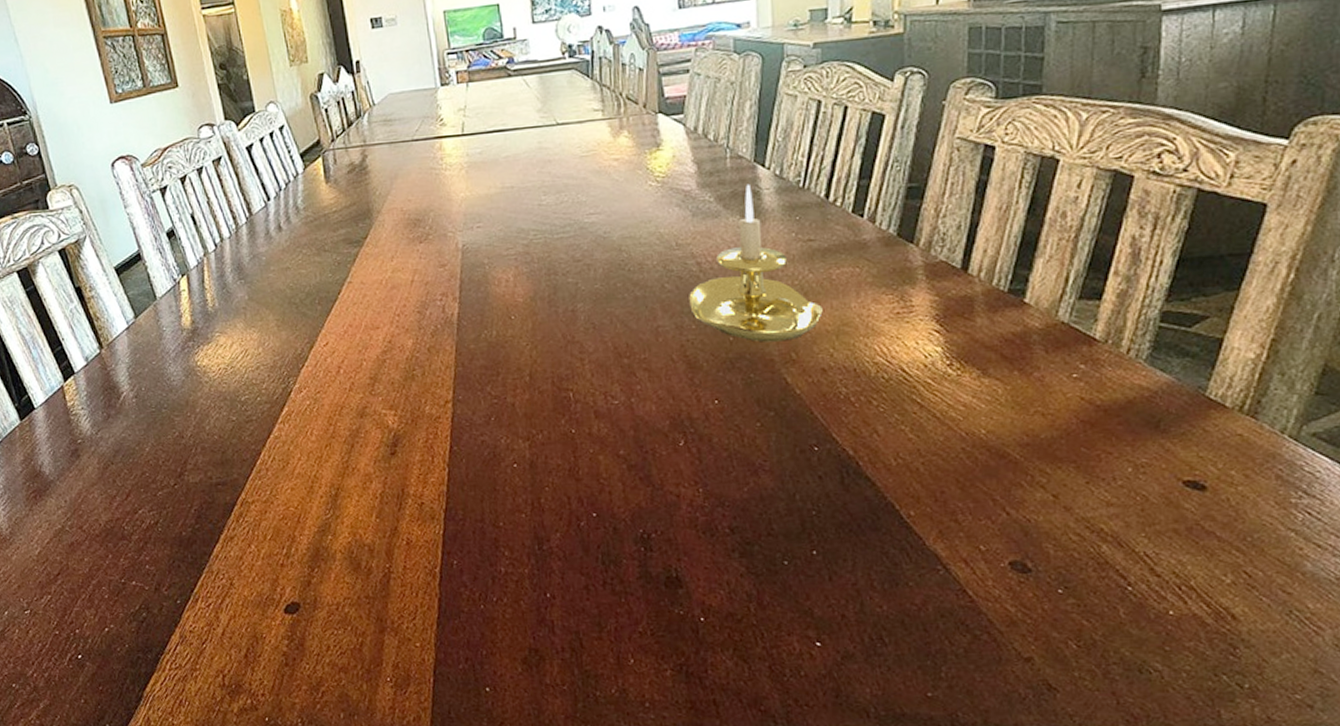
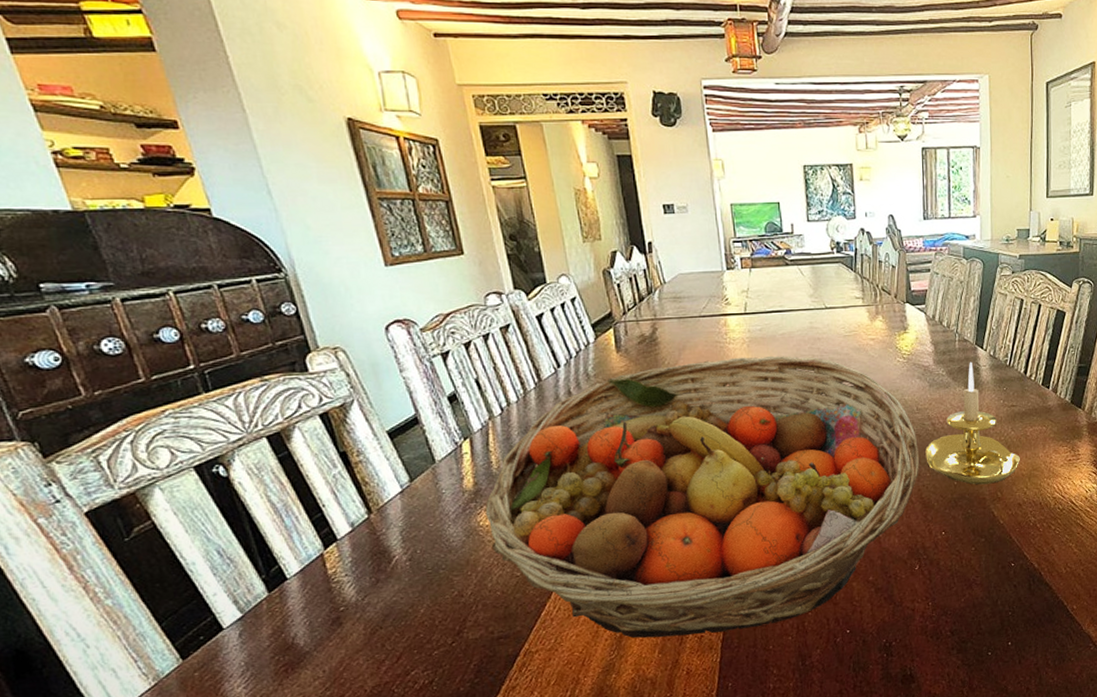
fruit basket: none [202,182,683,501] -> present [485,355,920,638]

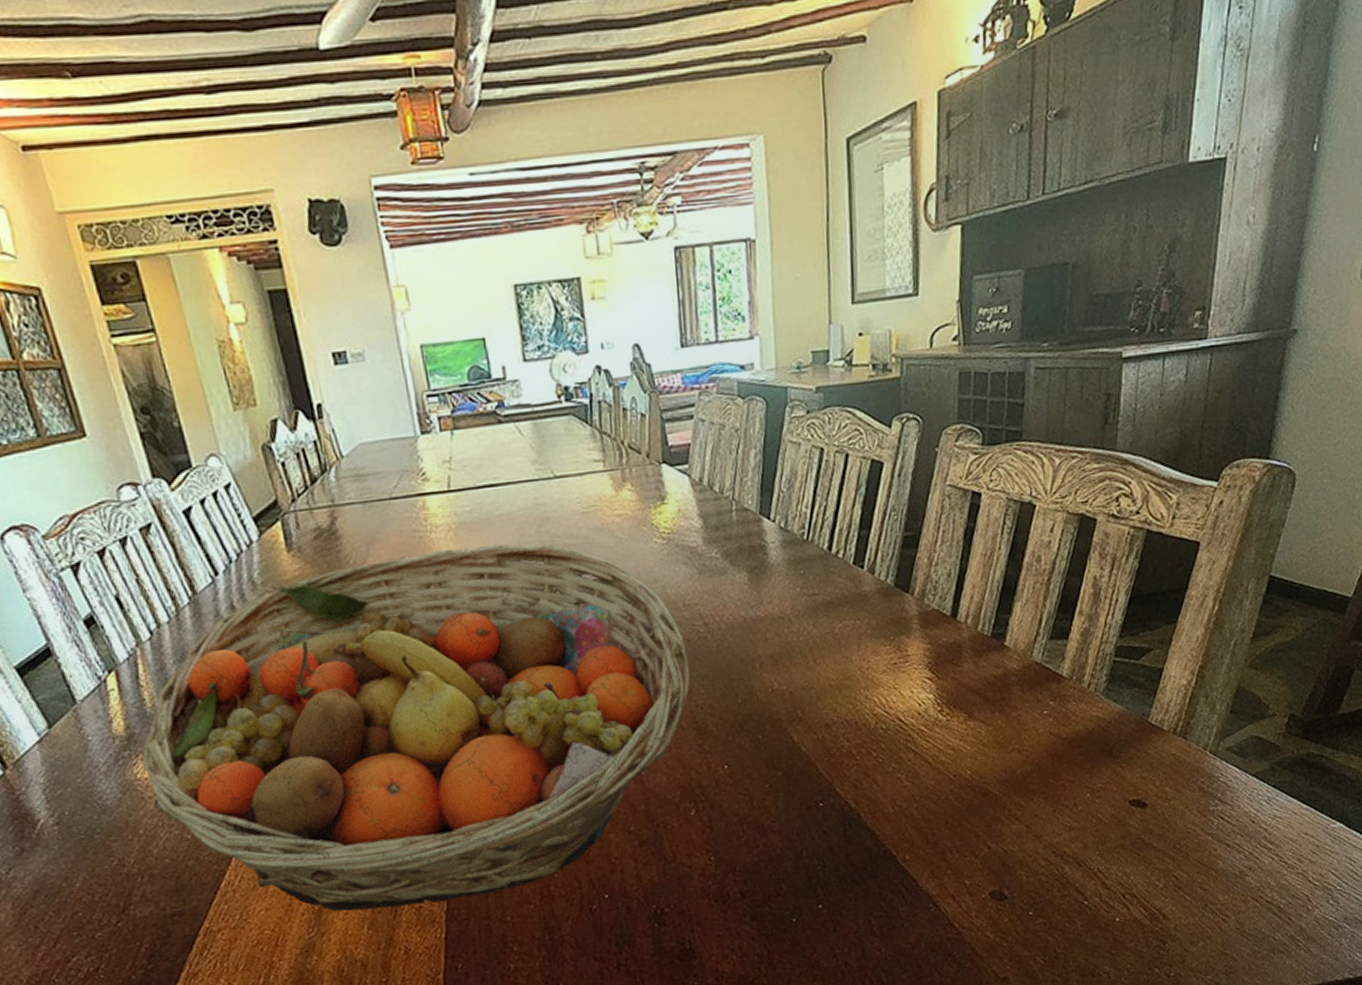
candle holder: present [925,361,1020,485] -> none [697,537,827,702]

